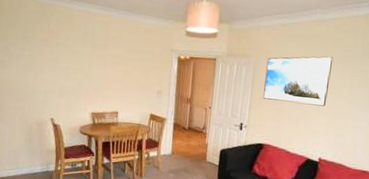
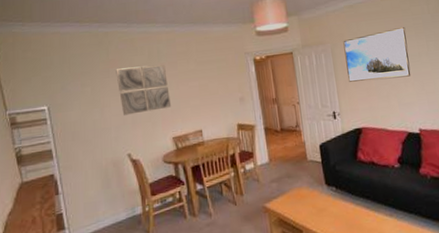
wall art: none [52,40,97,86] -> present [116,65,172,115]

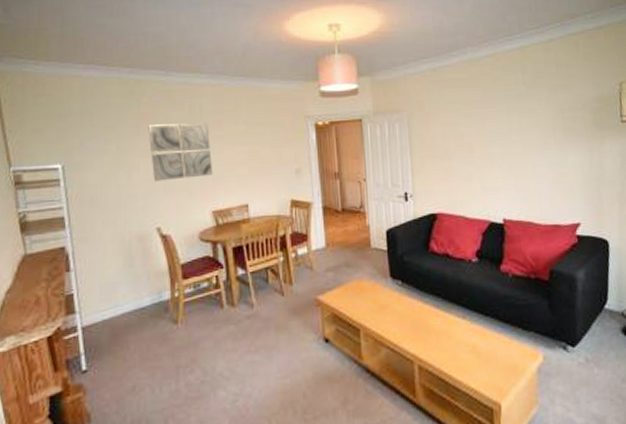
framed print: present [343,26,411,82] -> none [422,98,499,159]

